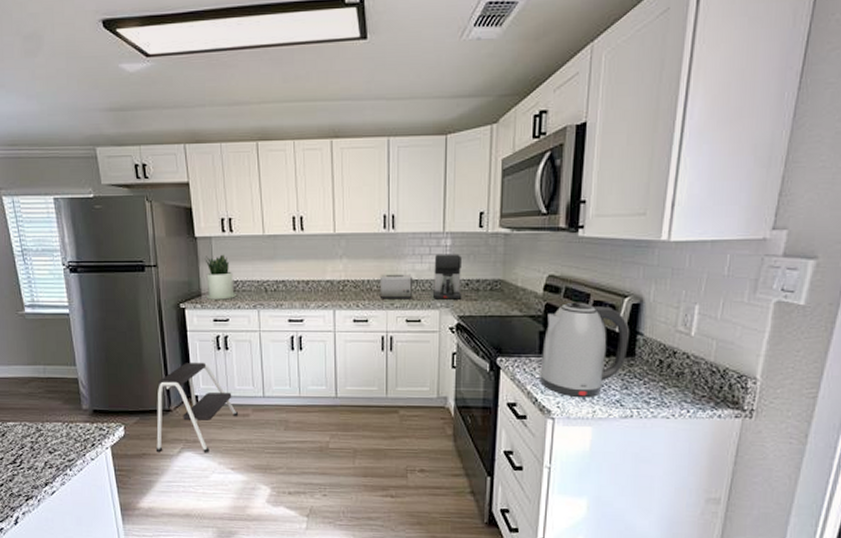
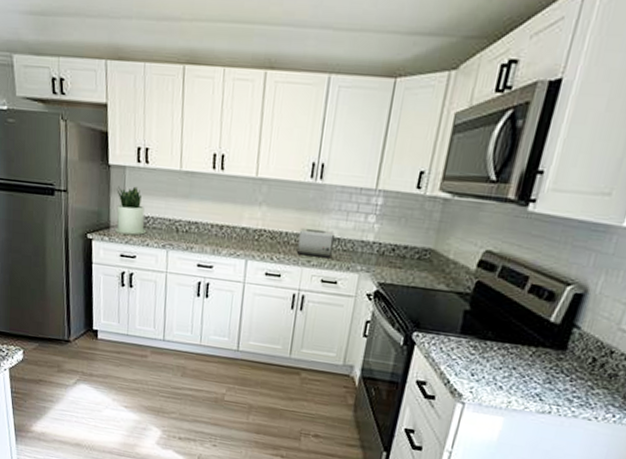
step stool: present [155,362,238,453] -> none [52,295,136,388]
coffee maker: present [433,254,462,300] -> none [354,212,392,265]
kettle: present [540,302,629,398] -> none [455,282,566,387]

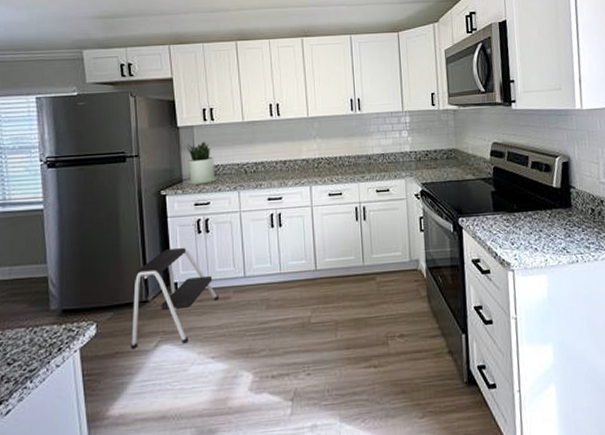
step stool: none [52,295,136,388] -> present [130,247,218,348]
toaster: present [296,227,337,259] -> none [350,149,382,173]

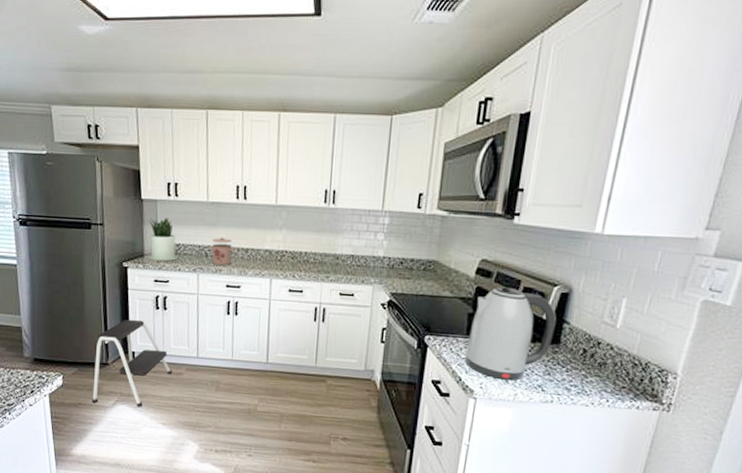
cooking pot: none [248,153,274,181] -> present [209,237,235,266]
kettle: none [495,163,565,249] -> present [465,286,556,381]

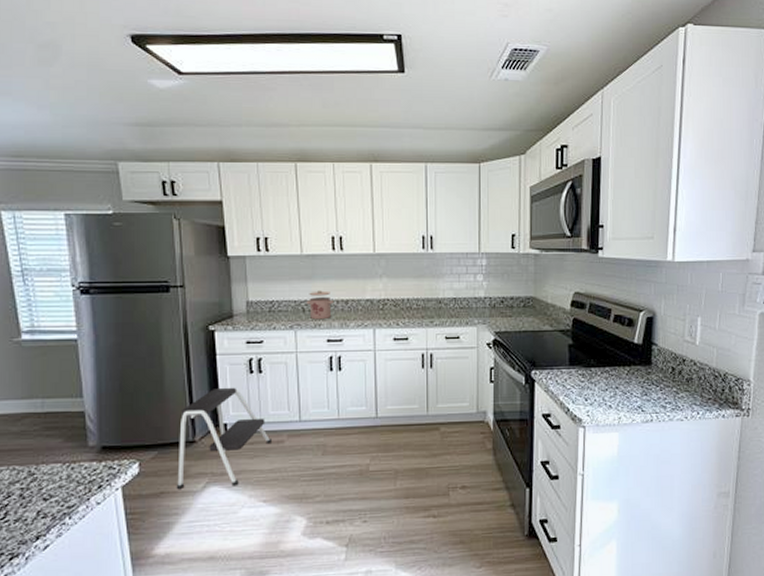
planter: present [148,217,179,263] -> none [238,274,273,322]
kettle: present [465,286,556,381] -> none [571,316,645,406]

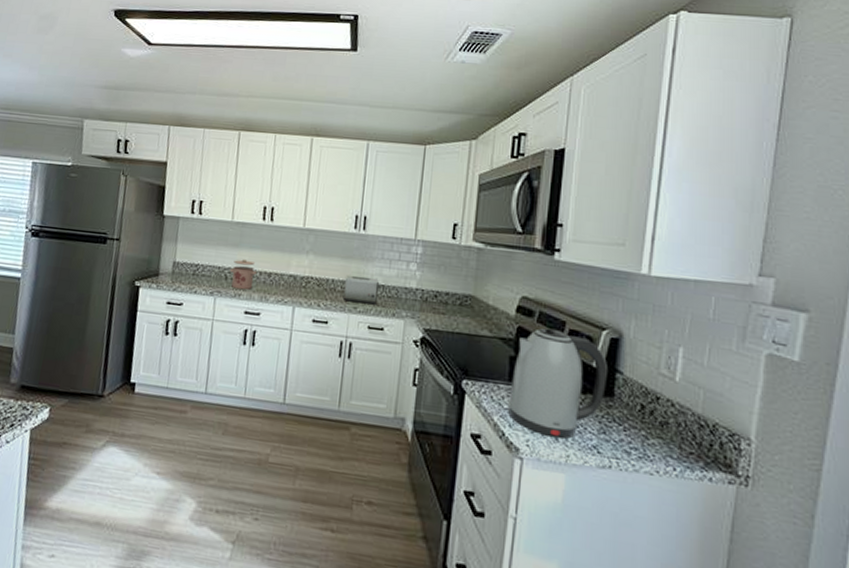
step stool: present [176,387,271,489] -> none [78,344,175,451]
toaster: none [419,292,453,317] -> present [342,274,381,305]
kettle: none [571,316,645,406] -> present [508,327,607,439]

